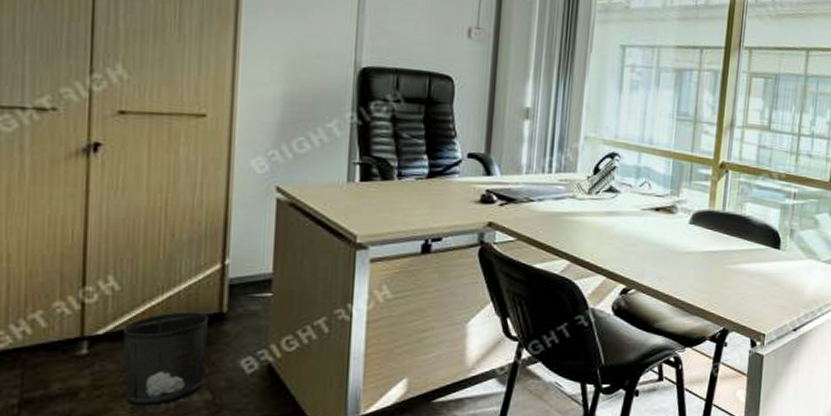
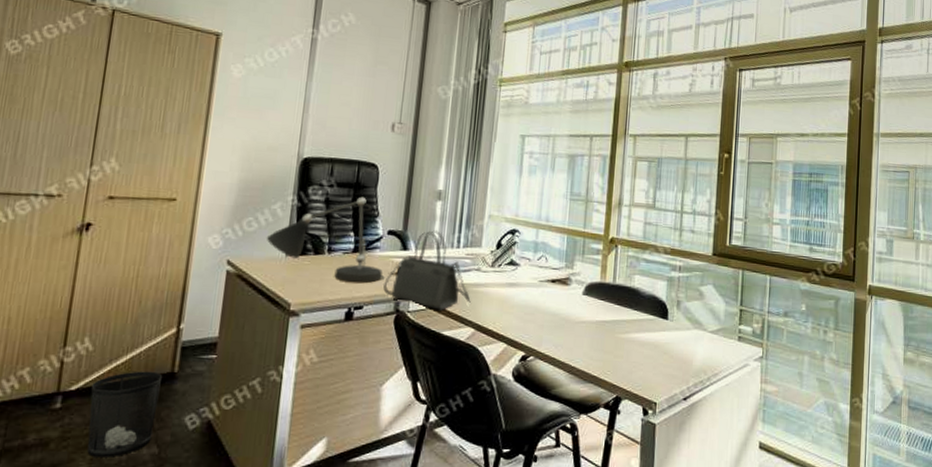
desk lamp: none [322,114,466,212] -> present [266,196,385,283]
handbag: none [465,153,565,242] -> present [383,230,471,311]

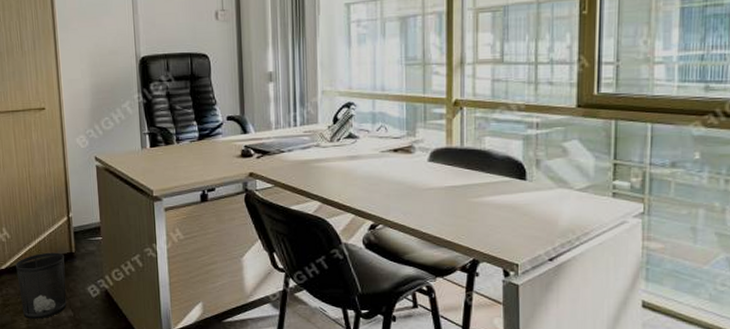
desk lamp: present [266,196,385,283] -> none [122,87,230,168]
handbag: present [383,230,471,311] -> none [230,112,314,187]

